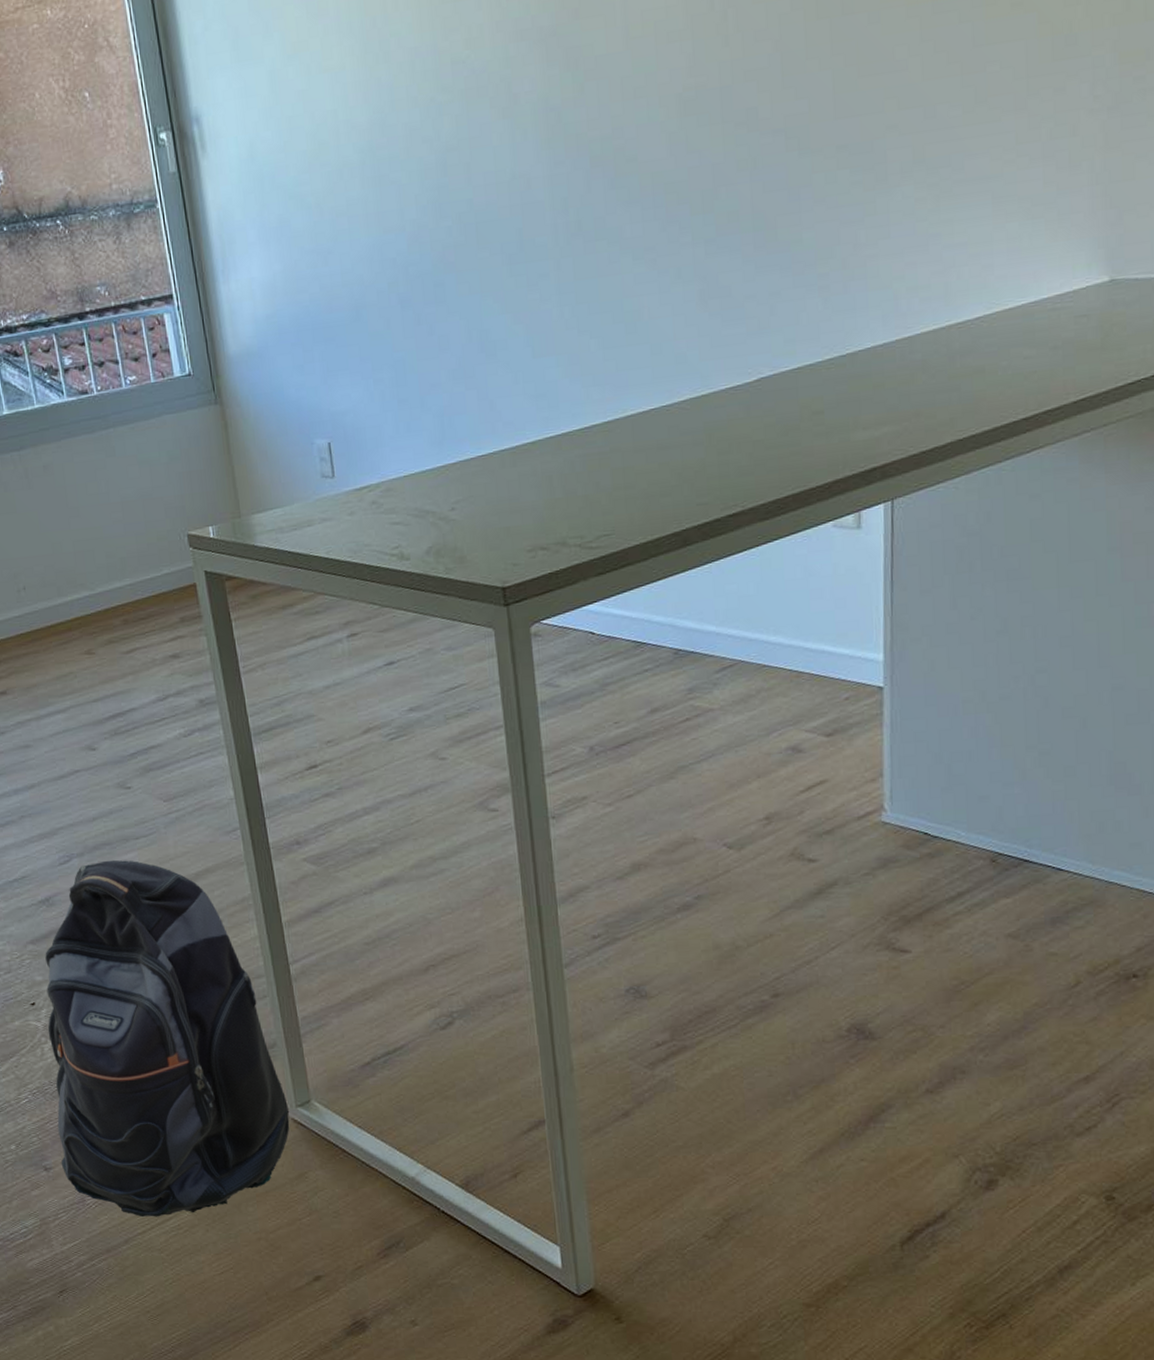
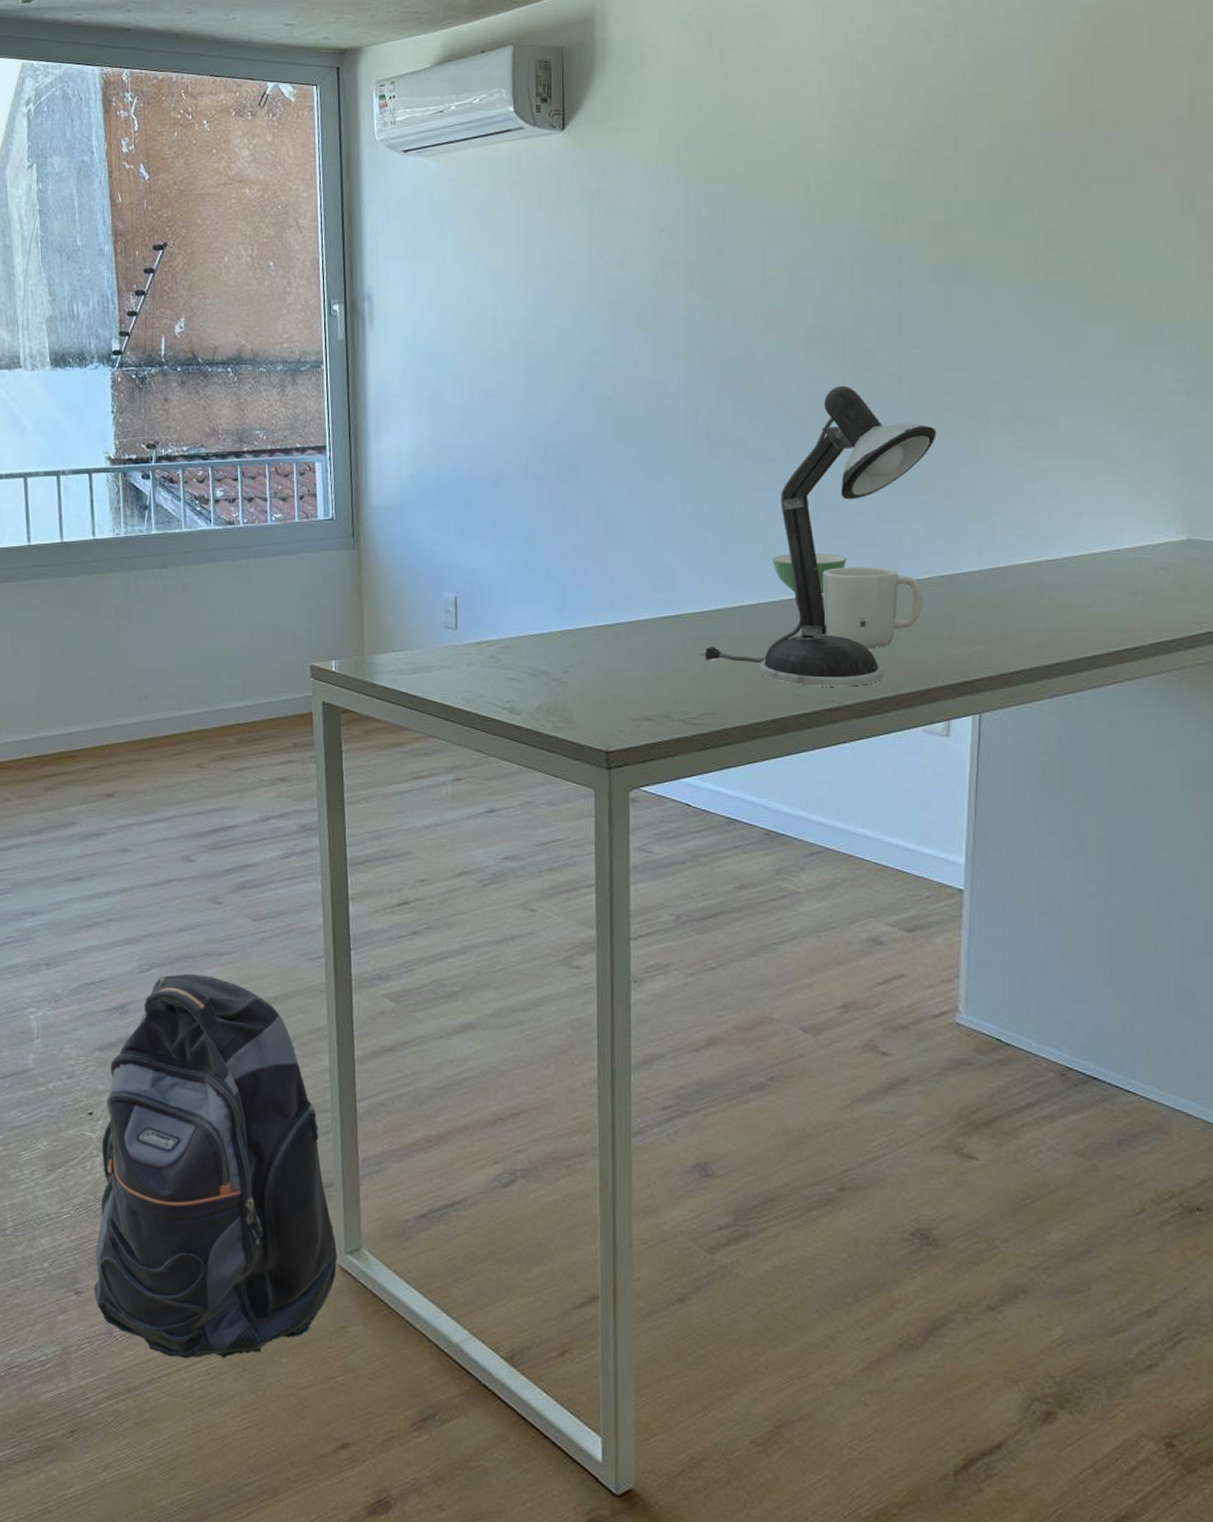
desk lamp: none [590,152,830,493] -> present [699,385,937,687]
bowl: none [660,345,741,394] -> present [772,554,847,596]
mug: none [715,353,825,445] -> present [822,566,922,648]

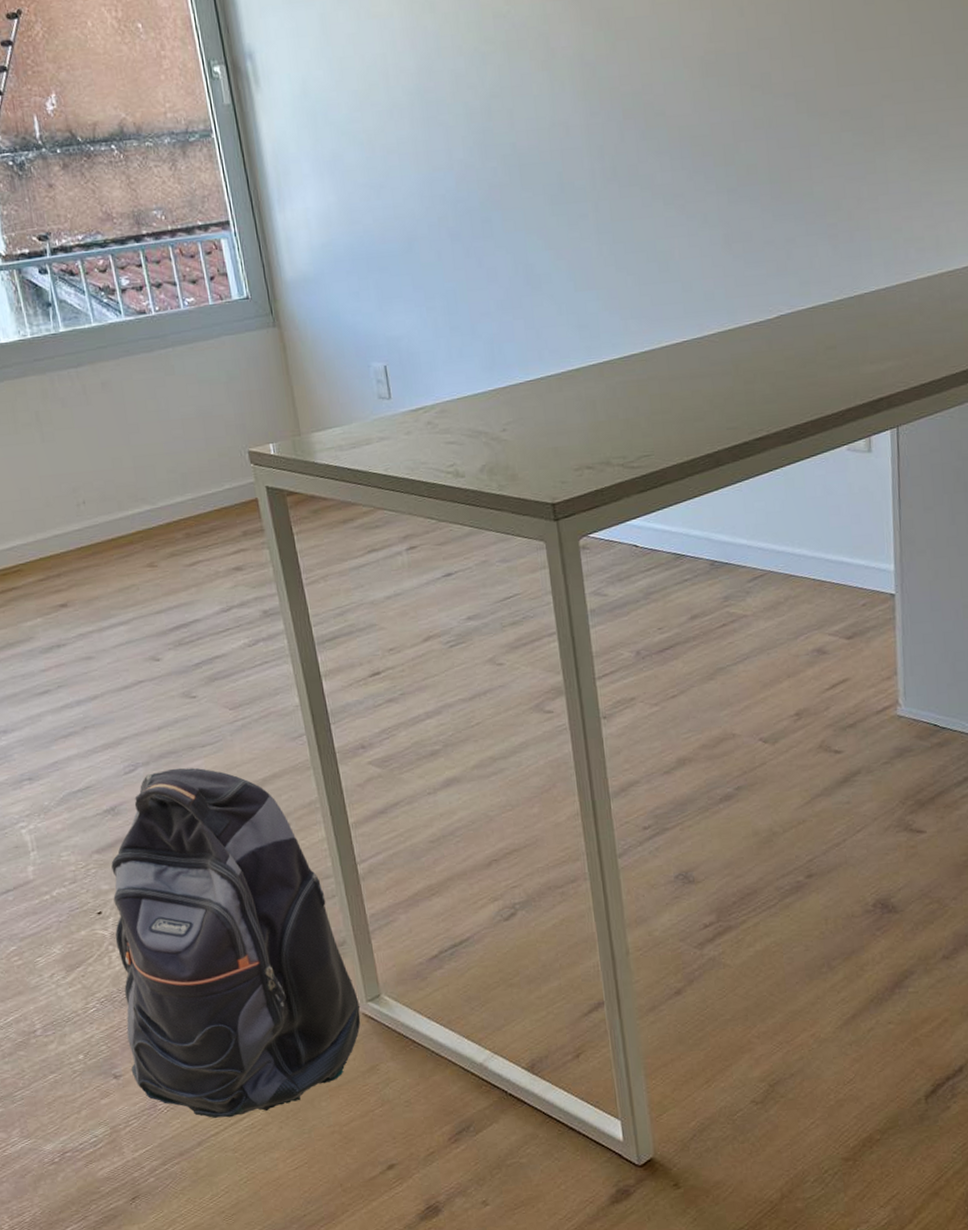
desk lamp: present [699,385,937,687] -> none [630,111,836,418]
bowl: present [772,554,847,596] -> none [690,285,762,328]
mug: present [822,566,922,648] -> none [739,293,837,375]

